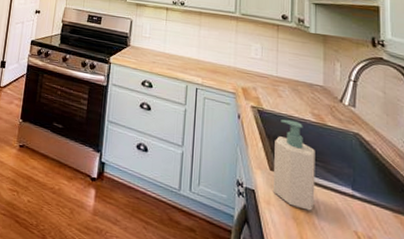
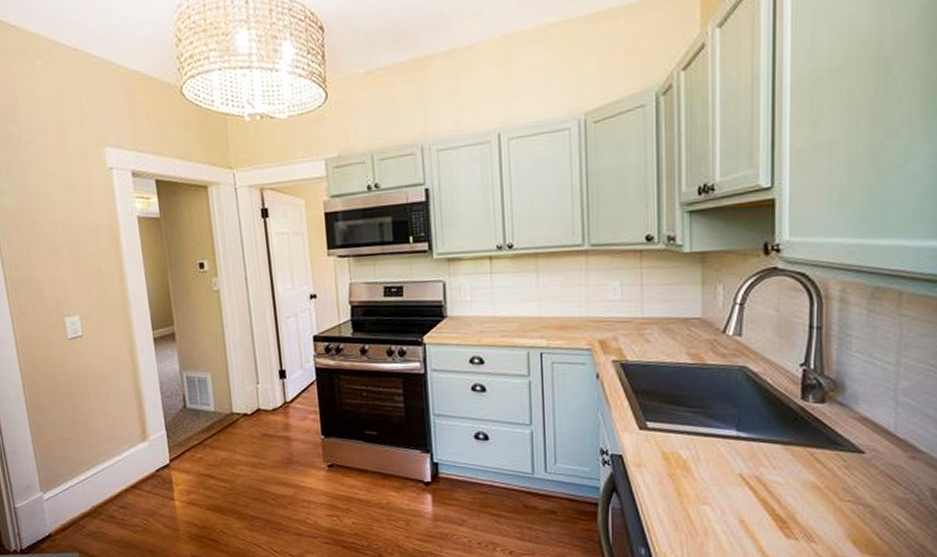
soap bottle: present [273,119,315,211] -> none [643,366,693,464]

